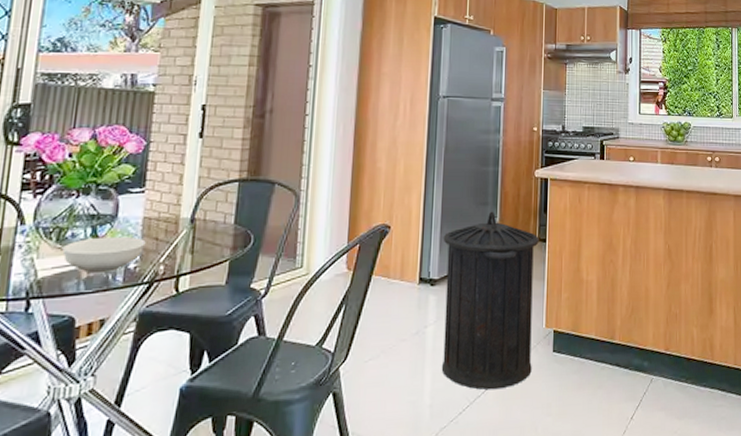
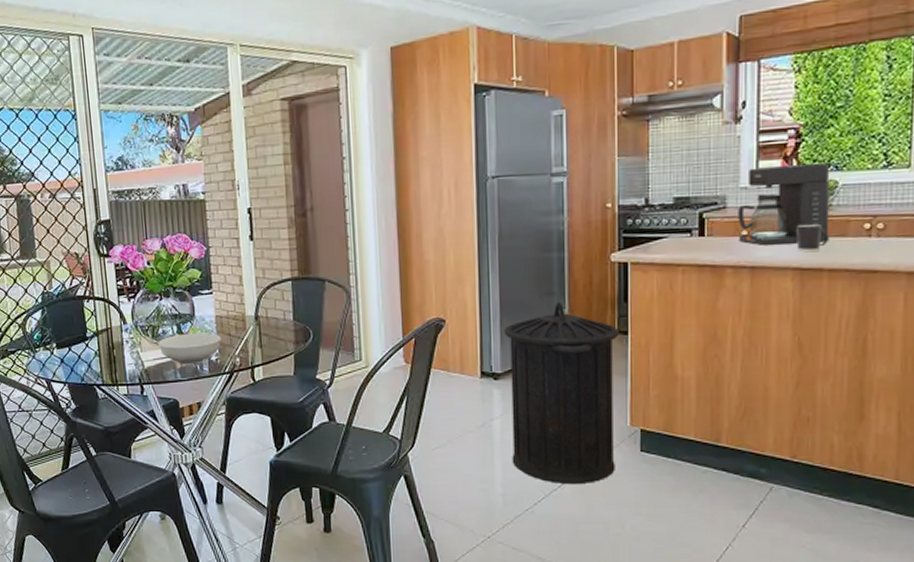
coffee maker: none [627,108,687,170] -> present [738,162,830,246]
mug: none [665,154,686,176] -> present [795,223,829,251]

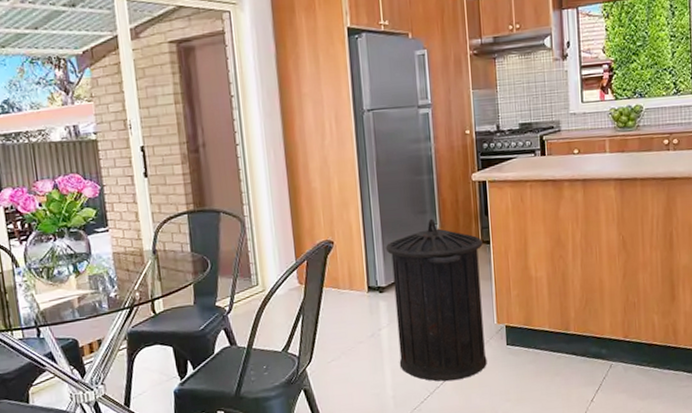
bowl: present [158,332,221,365] -> none [53,270,120,304]
coffee maker: present [738,162,830,246] -> none [569,91,640,162]
mug: present [795,223,829,251] -> none [614,141,639,165]

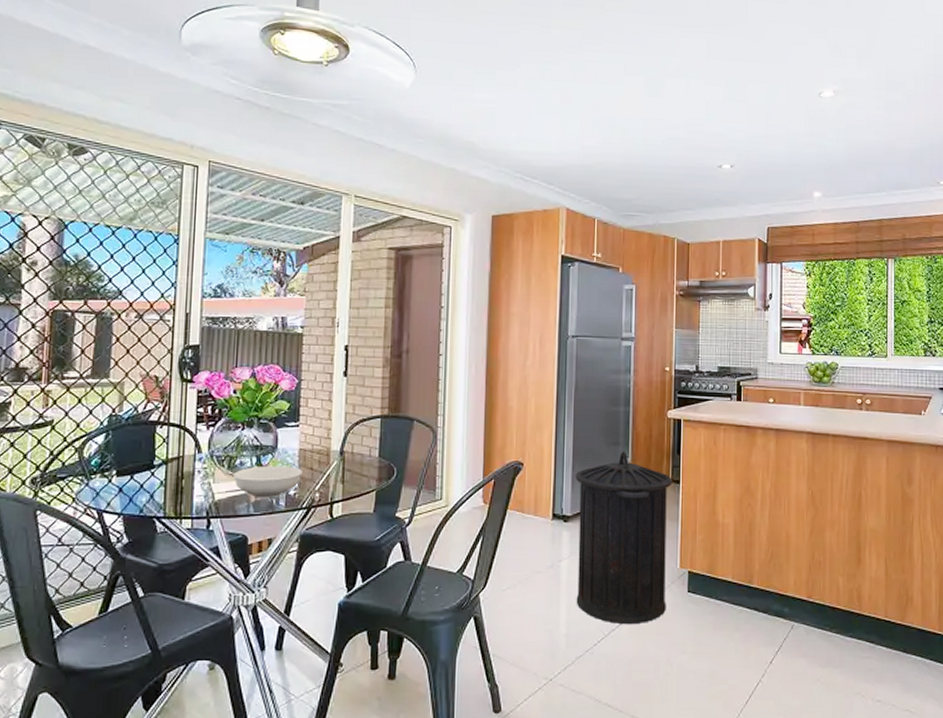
bowl: none [53,270,120,304] -> present [233,465,303,498]

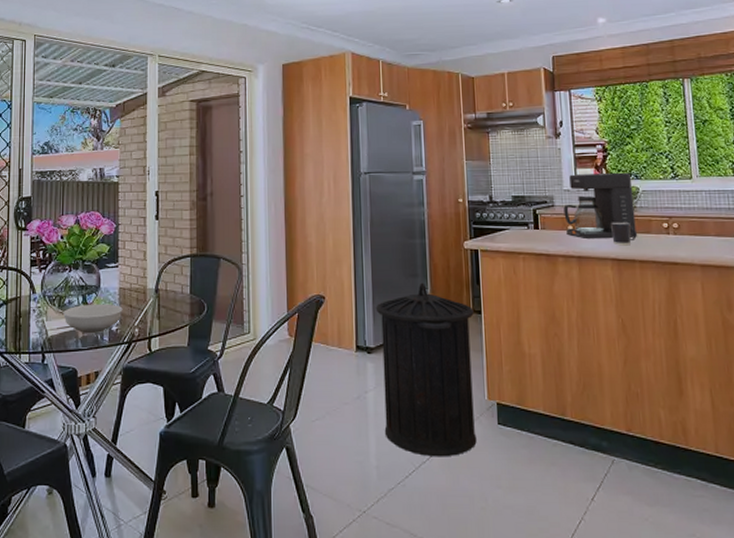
coffee maker: none [766,347,833,413] -> present [563,172,638,240]
mug: none [808,396,832,419] -> present [610,221,637,245]

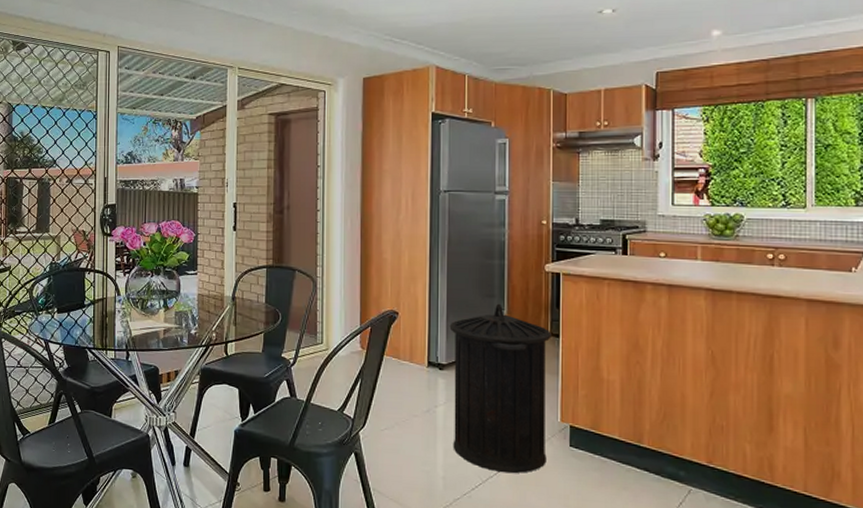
bowl: present [63,303,123,334] -> none [146,308,201,336]
coffee maker: present [563,172,638,240] -> none [656,198,738,268]
mug: present [610,221,637,245] -> none [707,250,736,275]

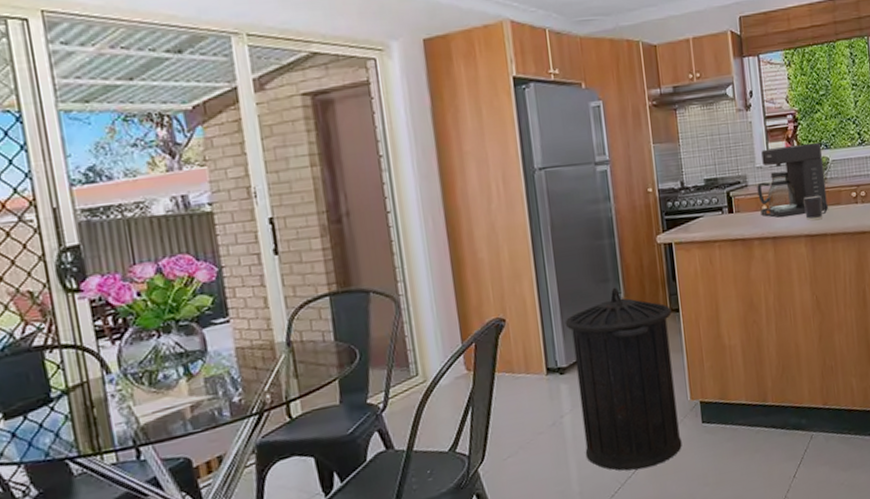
coffee maker: none [656,198,738,268] -> present [757,142,829,218]
mug: none [707,250,736,275] -> present [802,195,828,220]

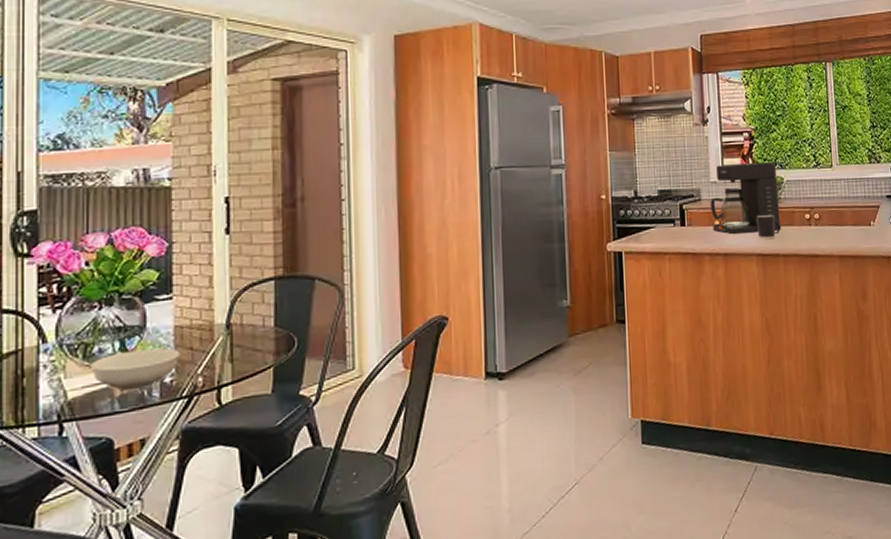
bowl: none [158,369,245,414] -> present [91,348,180,391]
trash can: present [565,287,682,471] -> none [508,293,620,490]

